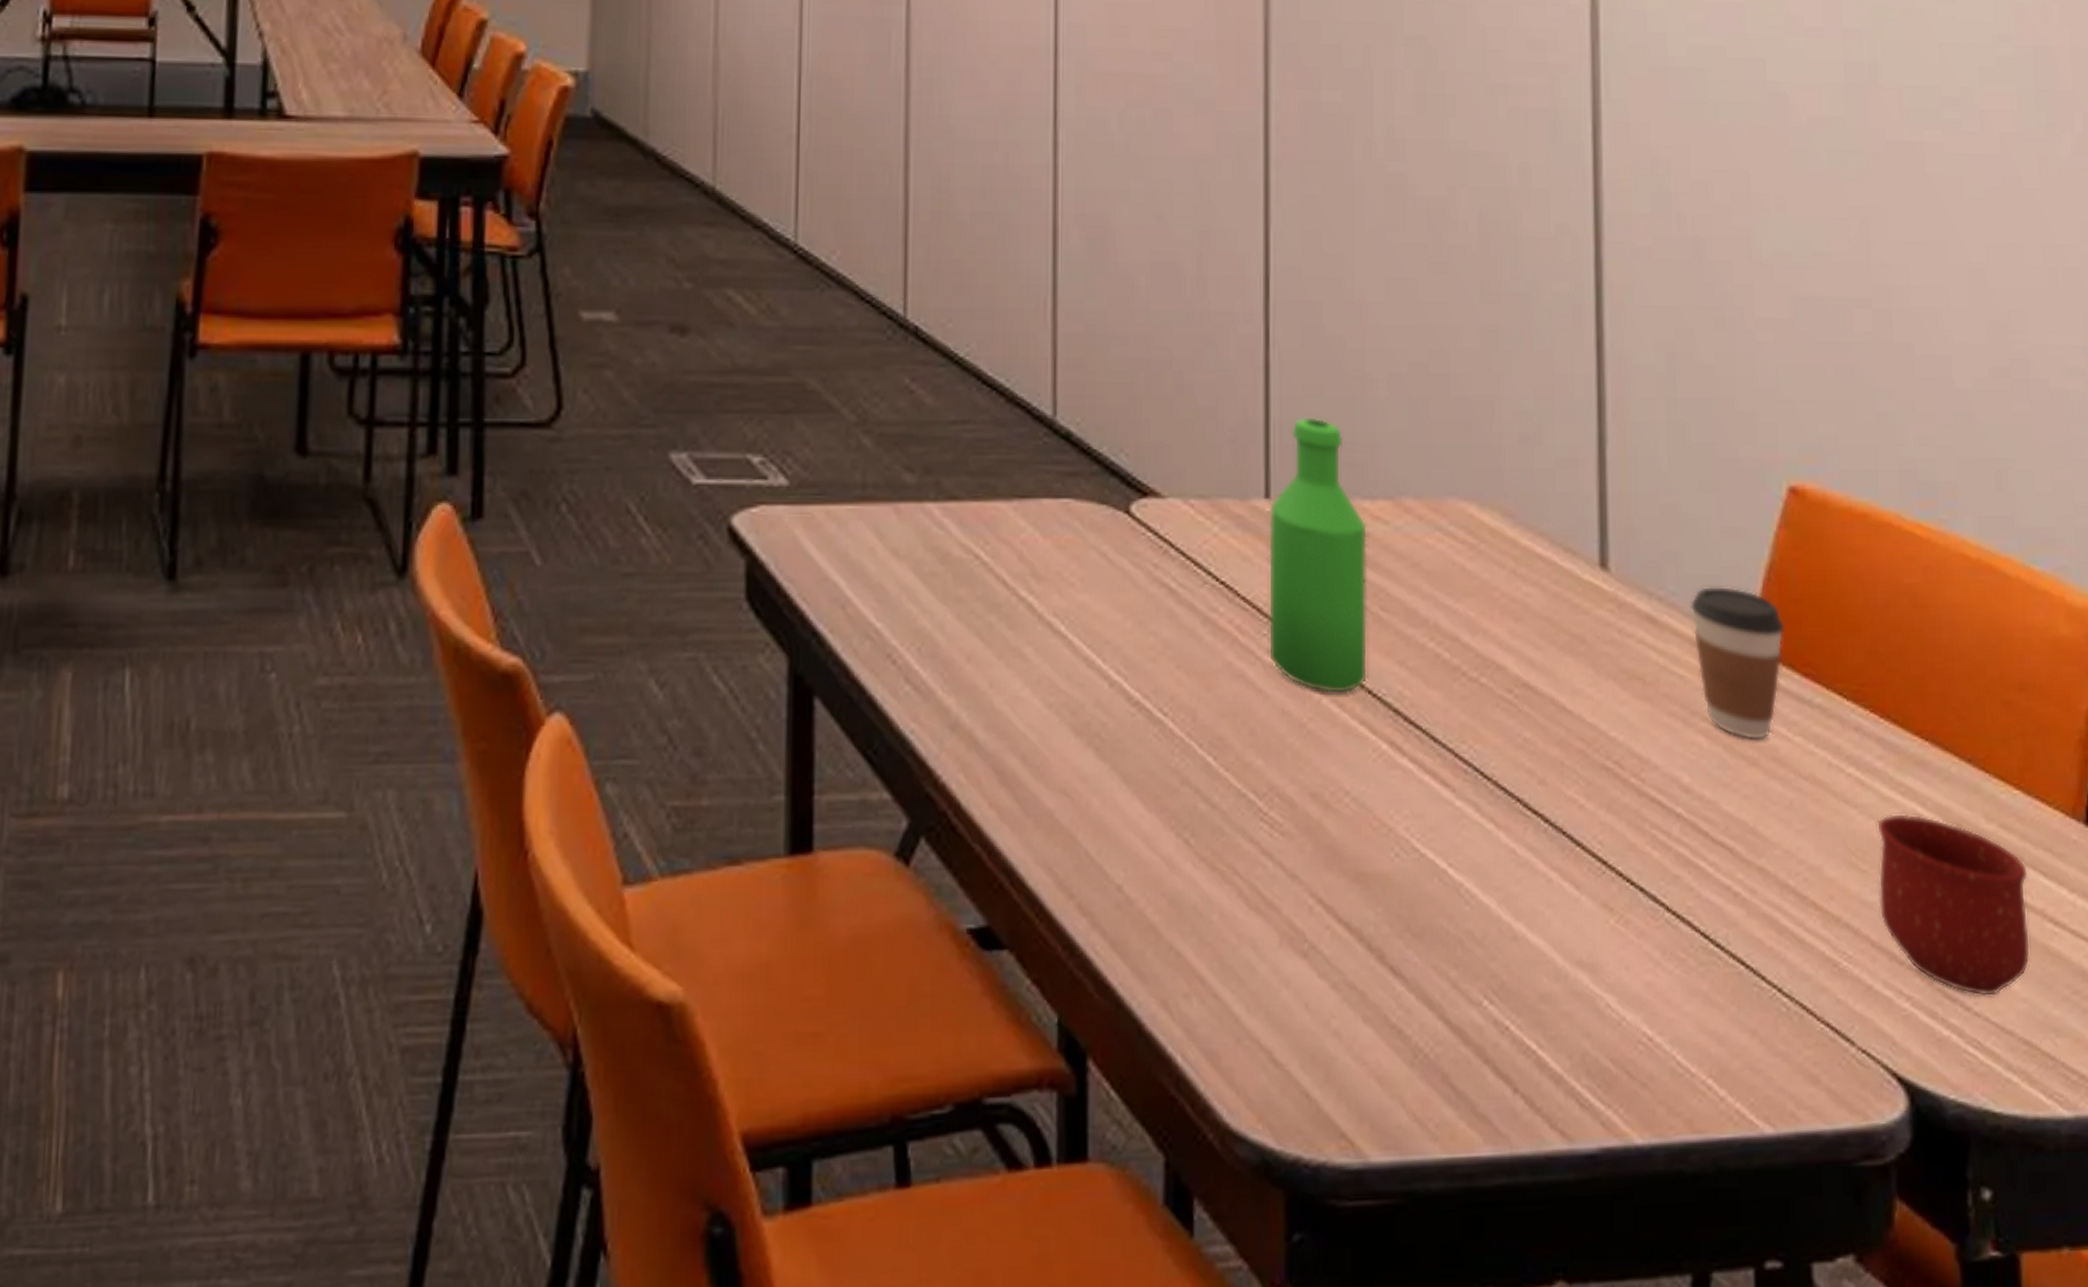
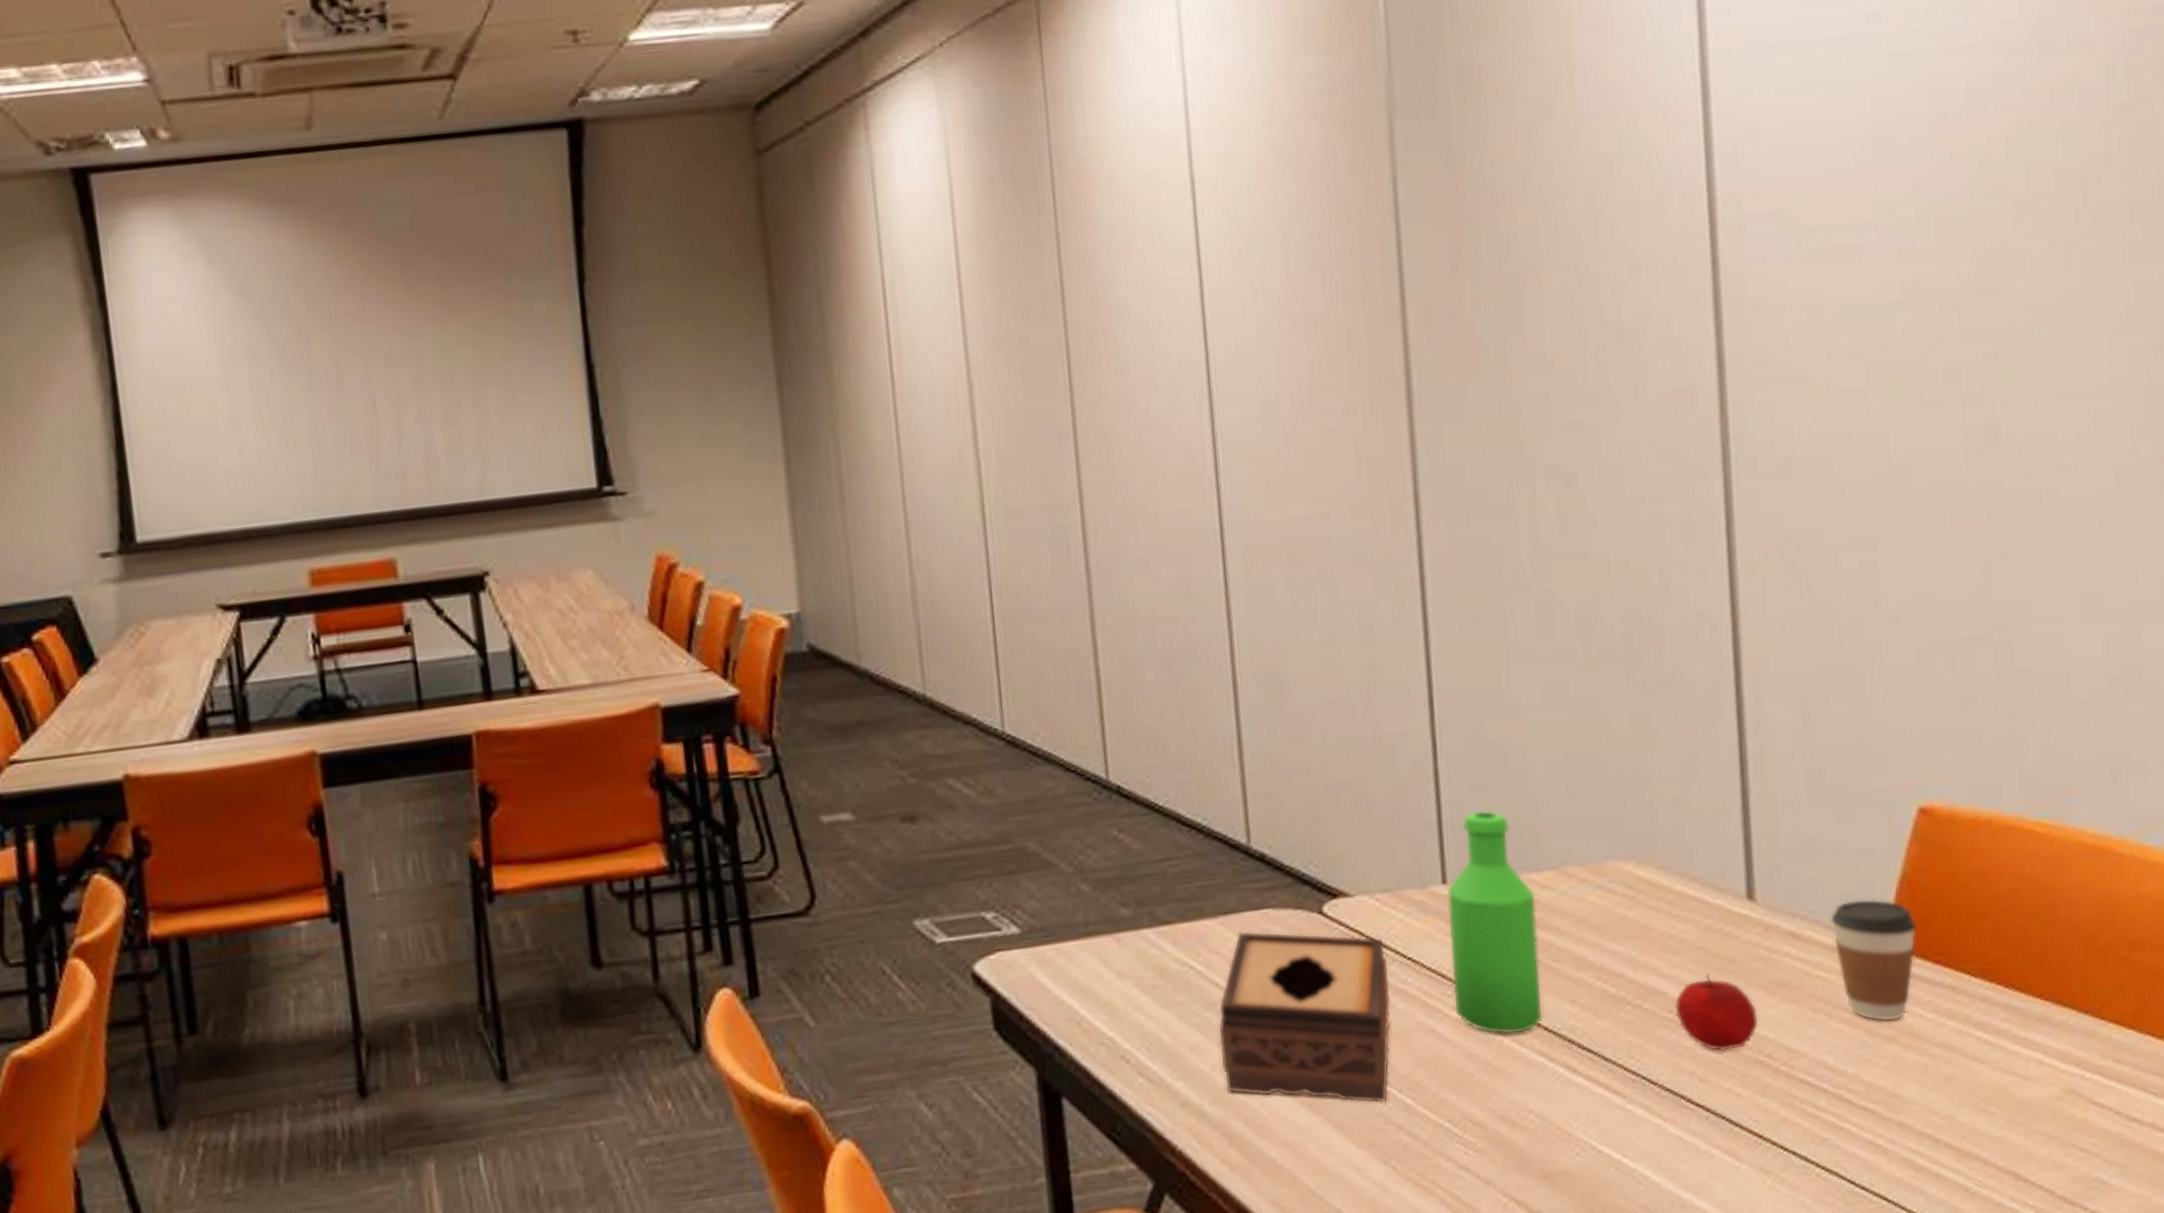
tissue box: none [999,520,1198,758] -> present [1217,930,1391,1104]
apple: none [1515,652,1607,750] -> present [1674,974,1759,1052]
mug: present [1877,813,2030,996] -> none [2003,1061,2141,1198]

